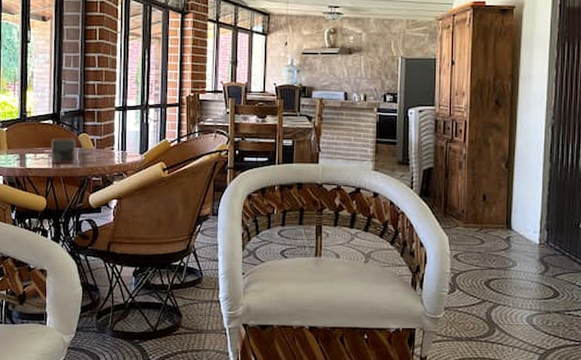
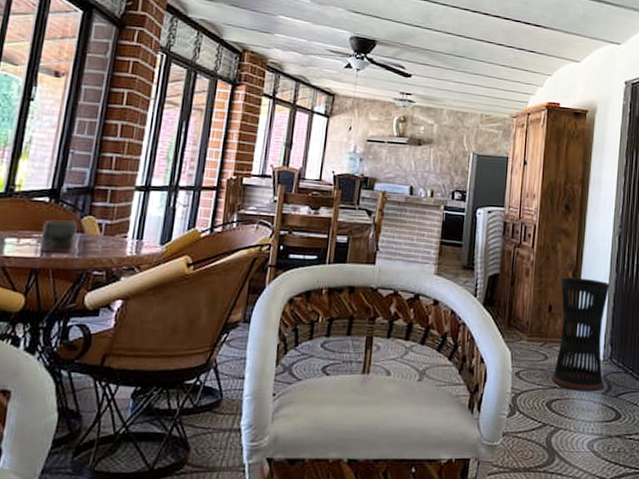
umbrella stand: none [489,168,544,272] -> present [551,277,610,392]

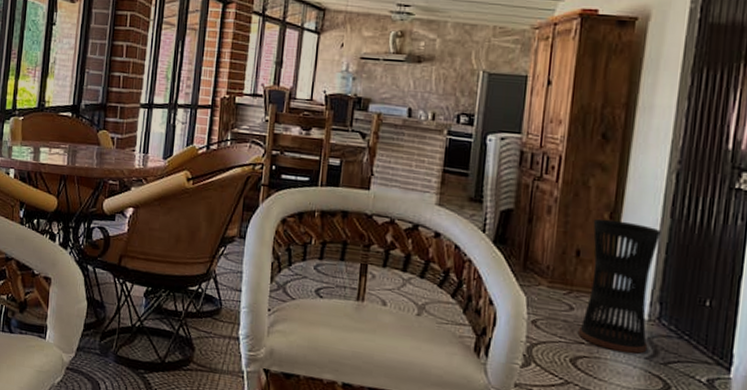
mug: present [39,220,77,253] -> none [66,132,94,163]

